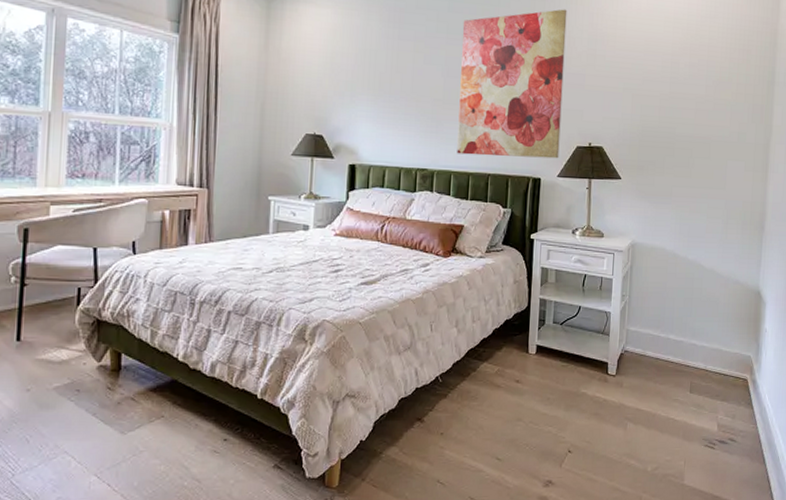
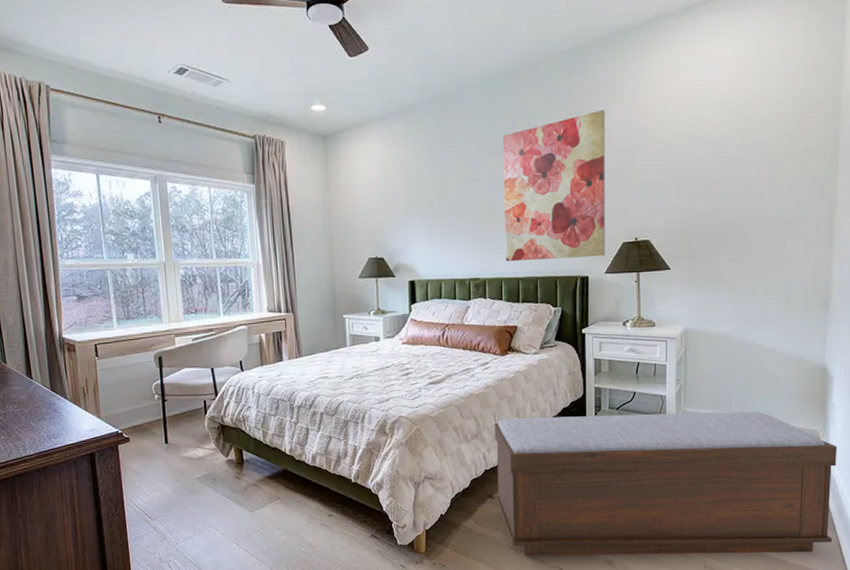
bench: none [425,330,768,491] -> present [494,411,837,556]

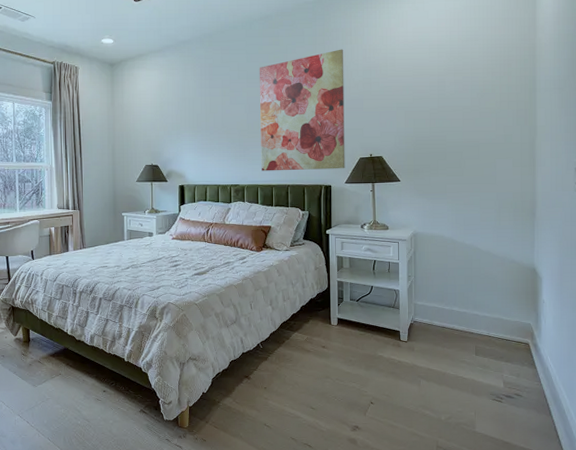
bench: present [494,411,837,556] -> none [251,305,549,435]

